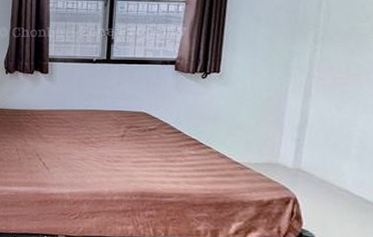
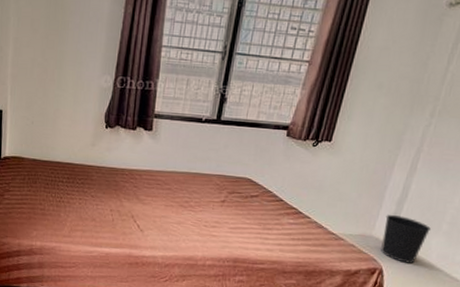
wastebasket: none [289,140,341,191] -> present [381,214,432,264]

